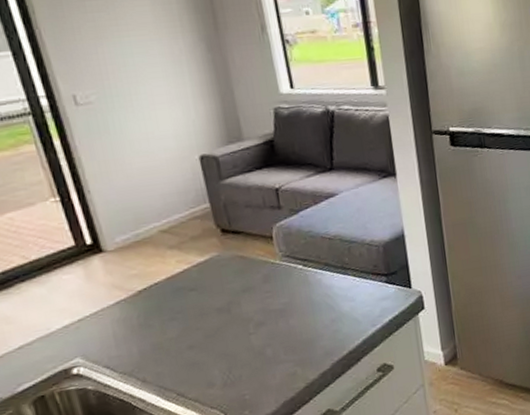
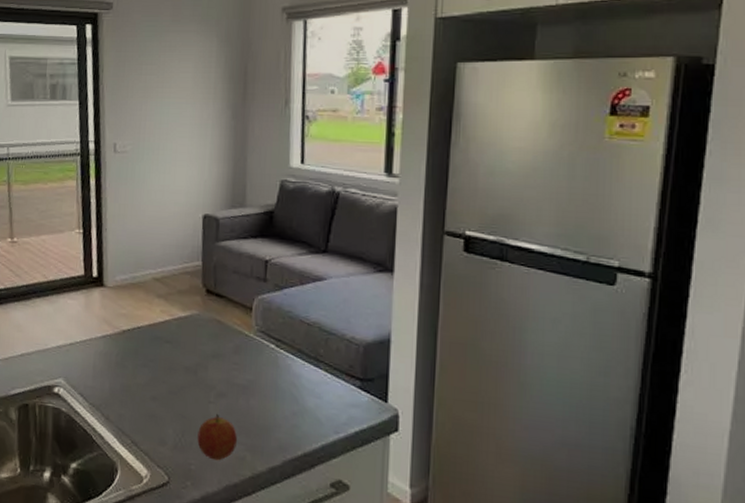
fruit: none [244,342,286,384] -> present [197,414,237,461]

